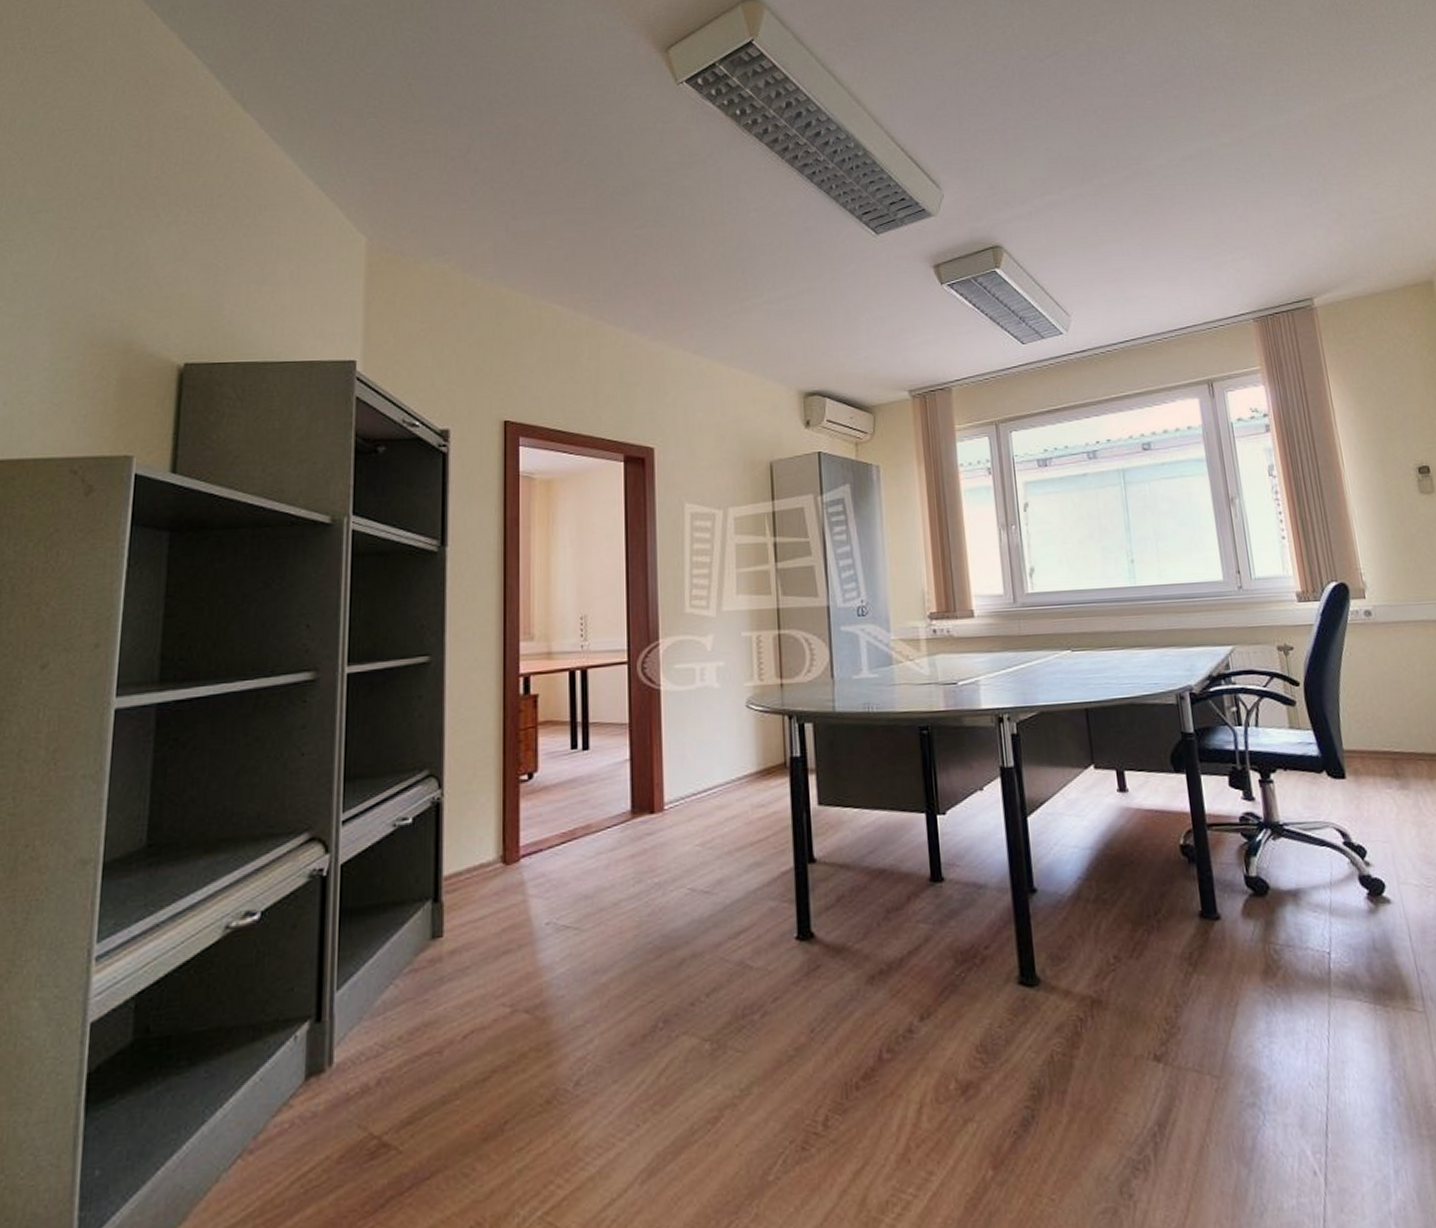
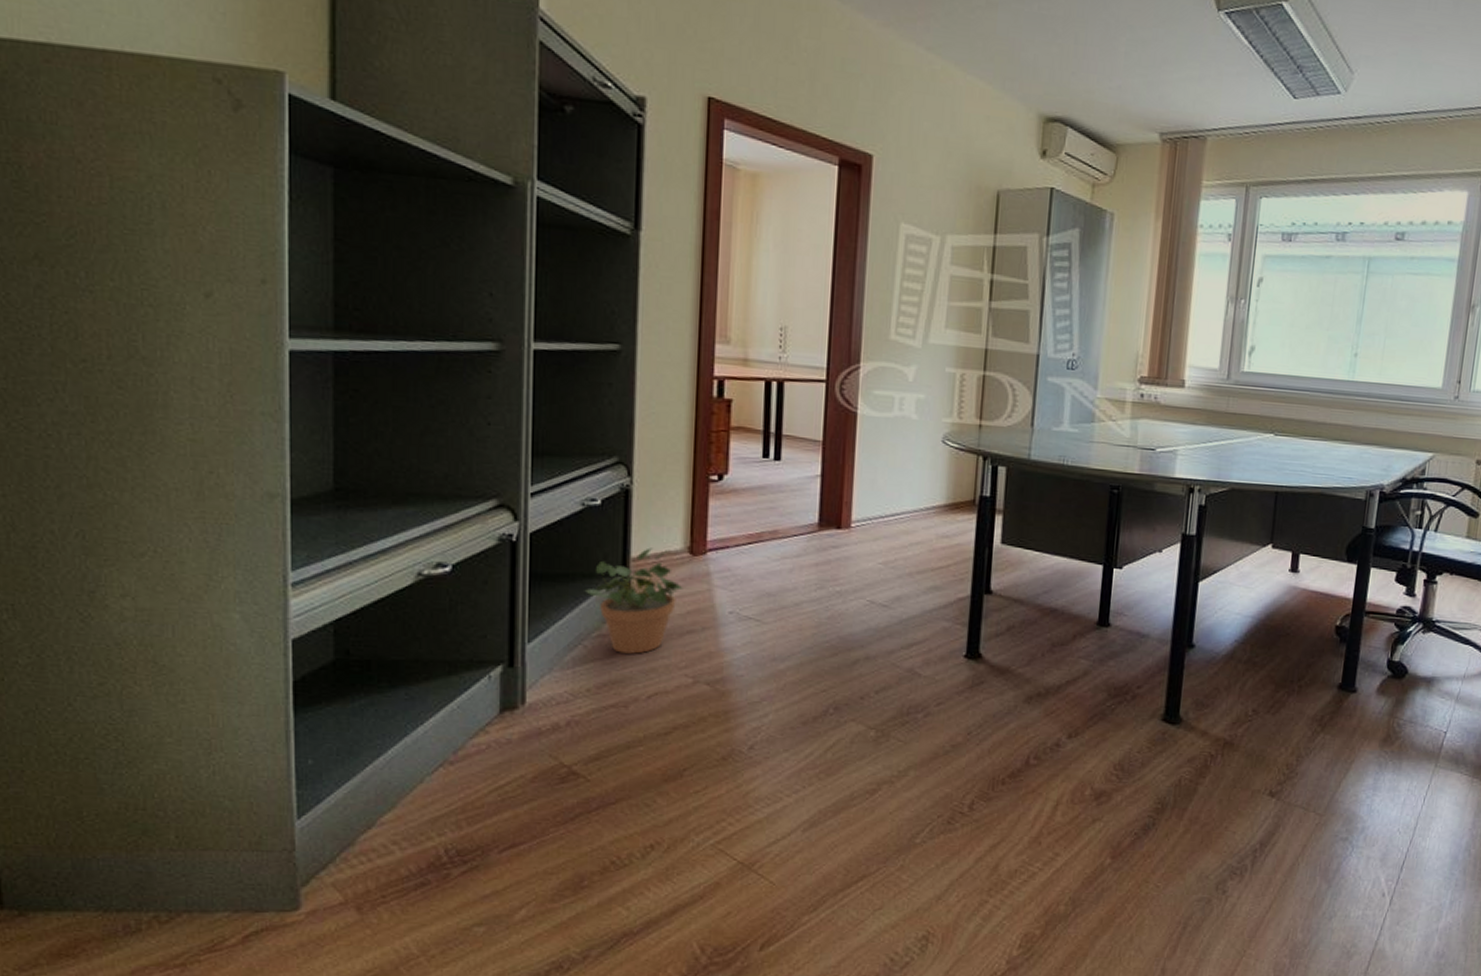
potted plant: none [395,862,497,988] -> present [584,547,683,654]

